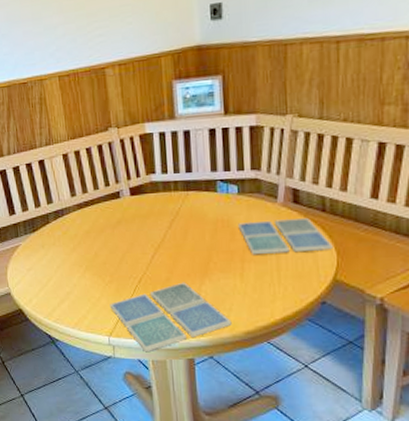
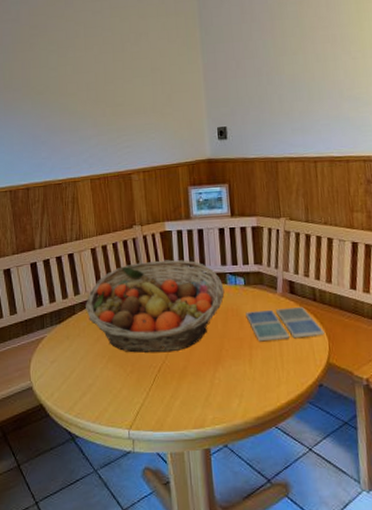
fruit basket: none [59,165,214,264] -> present [86,259,225,353]
drink coaster: present [109,282,232,353] -> none [130,370,243,445]

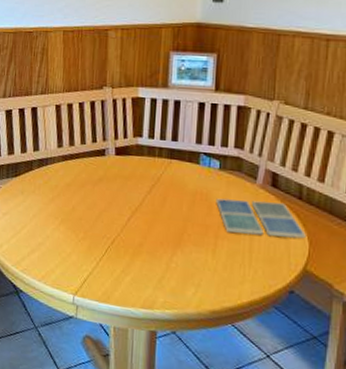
fruit basket: present [86,259,225,353] -> none [44,127,196,226]

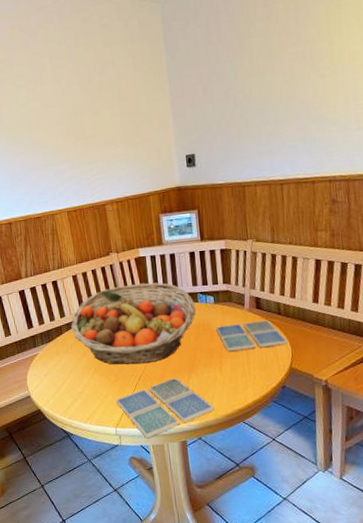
fruit basket: none [44,127,196,226] -> present [71,282,196,365]
drink coaster: none [79,249,199,318] -> present [115,377,215,439]

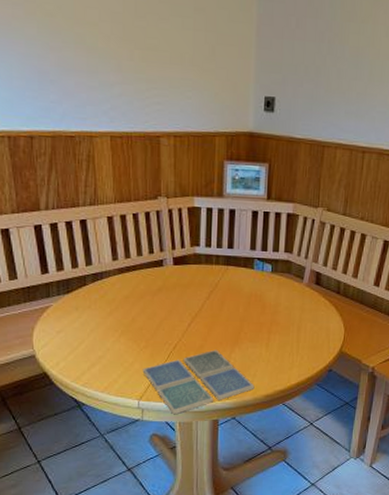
fruit basket: present [71,282,196,365] -> none [98,237,250,331]
drink coaster: present [215,319,288,352] -> none [269,297,342,328]

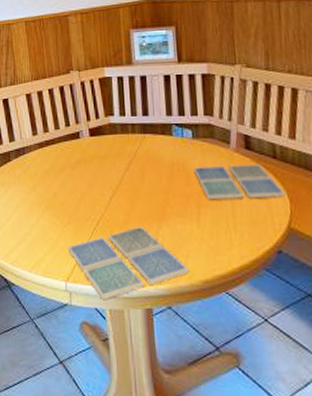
drink coaster: none [269,297,342,328] -> present [193,163,286,200]

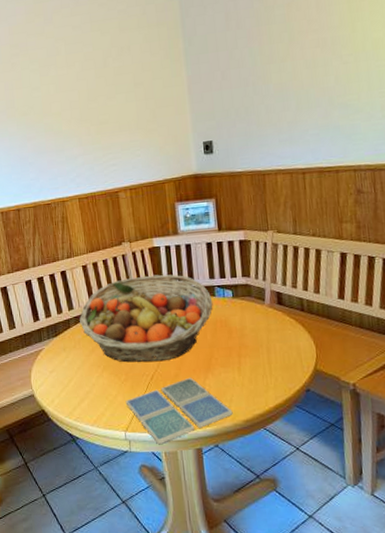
fruit basket: none [21,108,170,206] -> present [80,274,213,363]
drink coaster: present [193,163,286,200] -> none [234,316,312,351]

